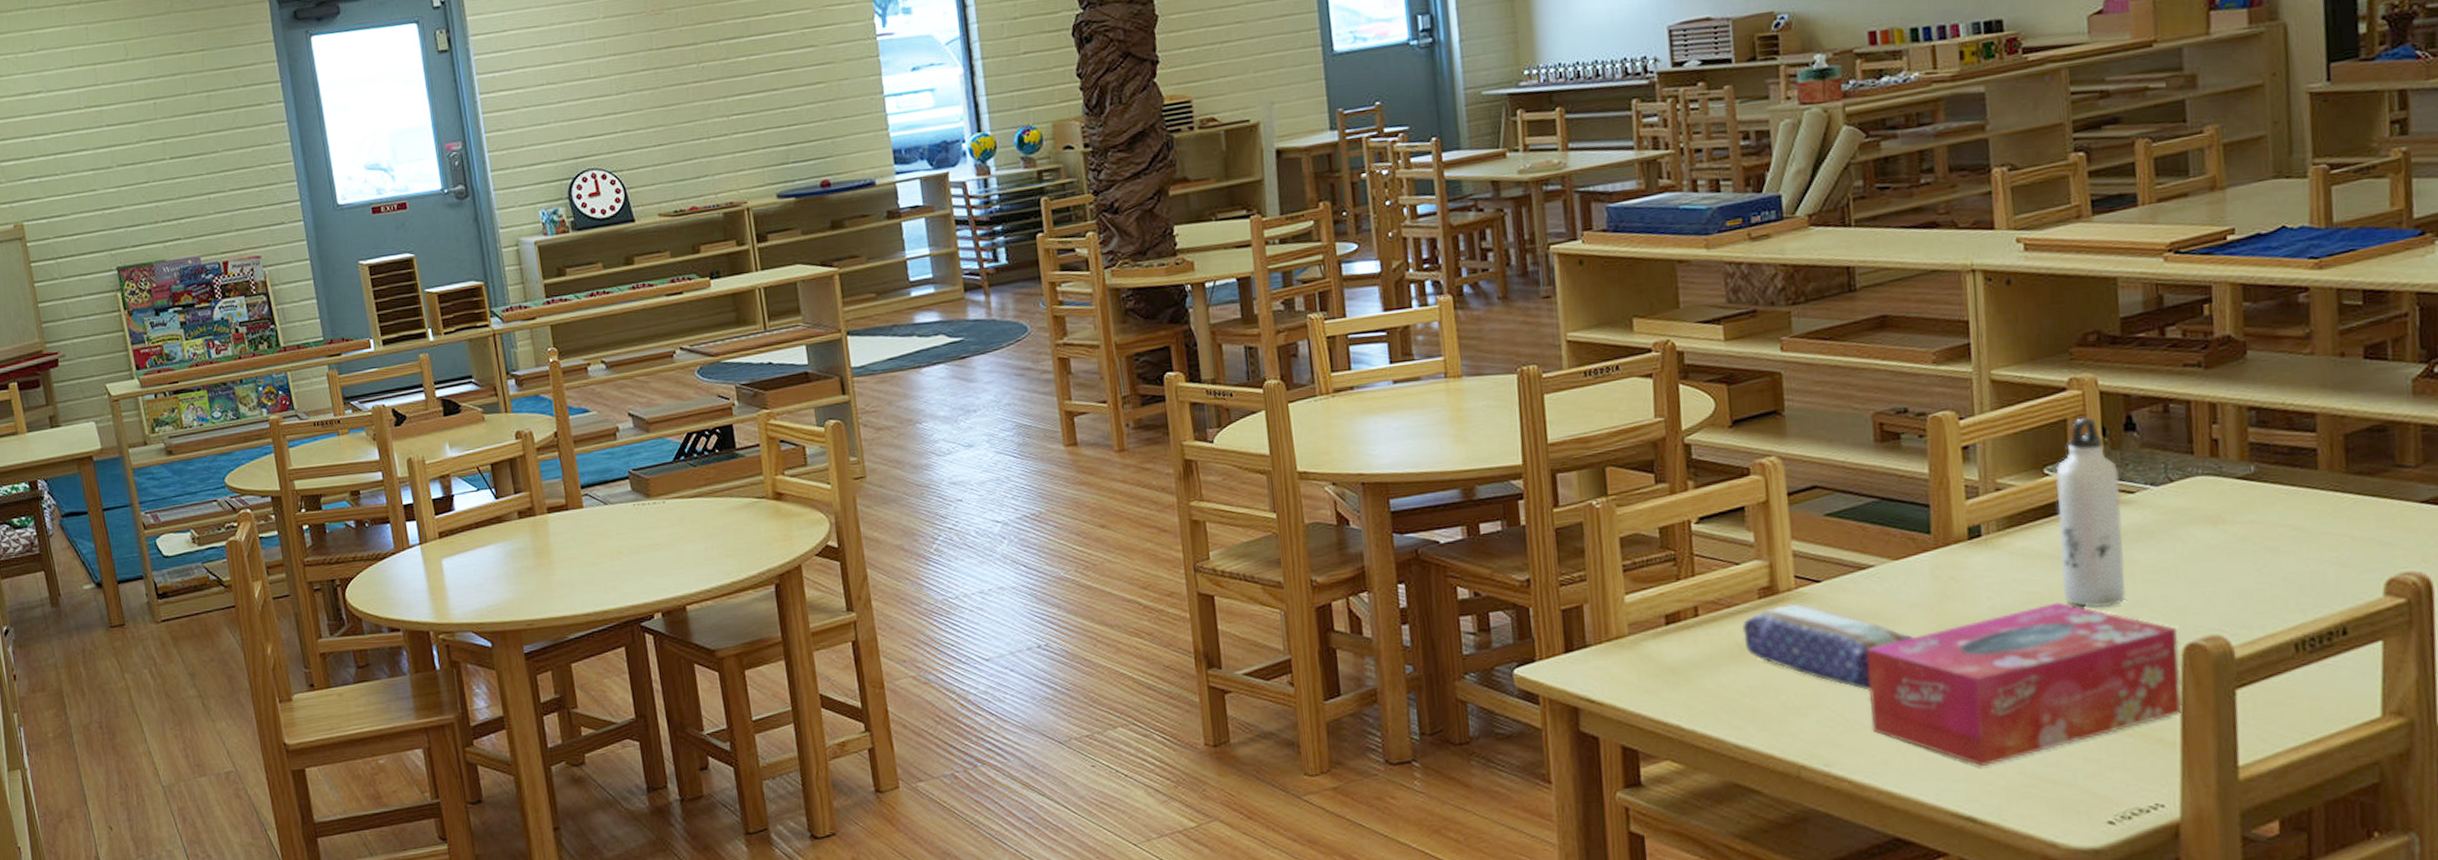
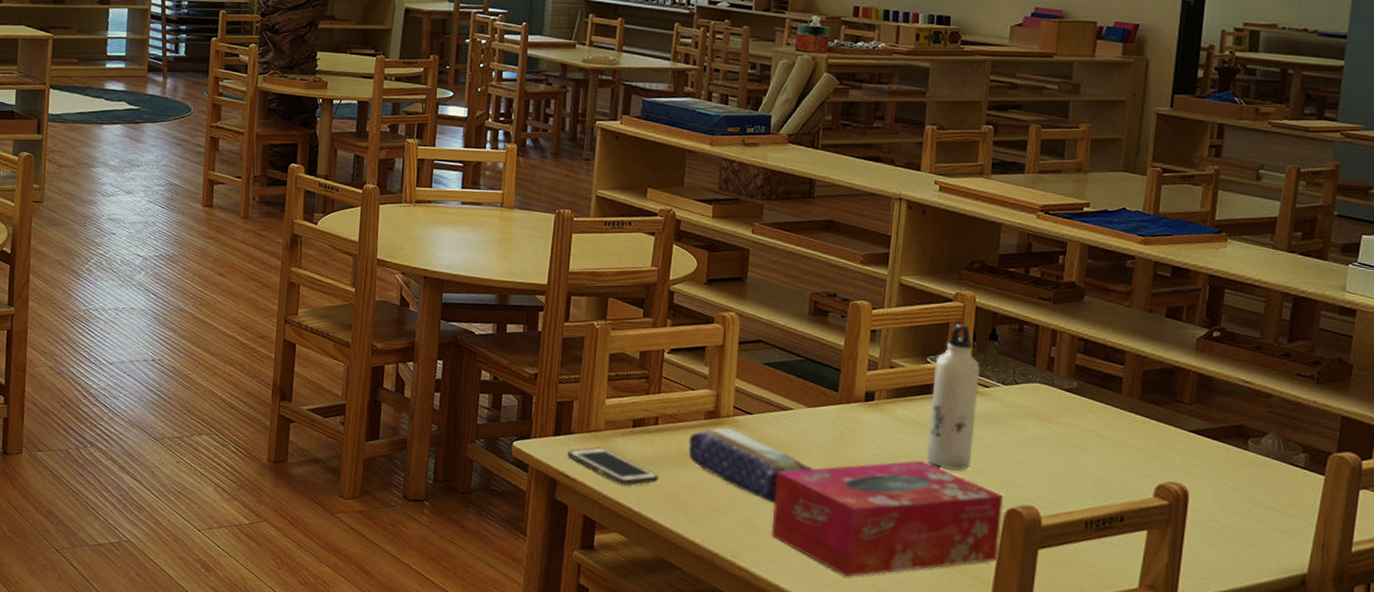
cell phone: none [1586,657,1712,700] -> present [568,447,659,486]

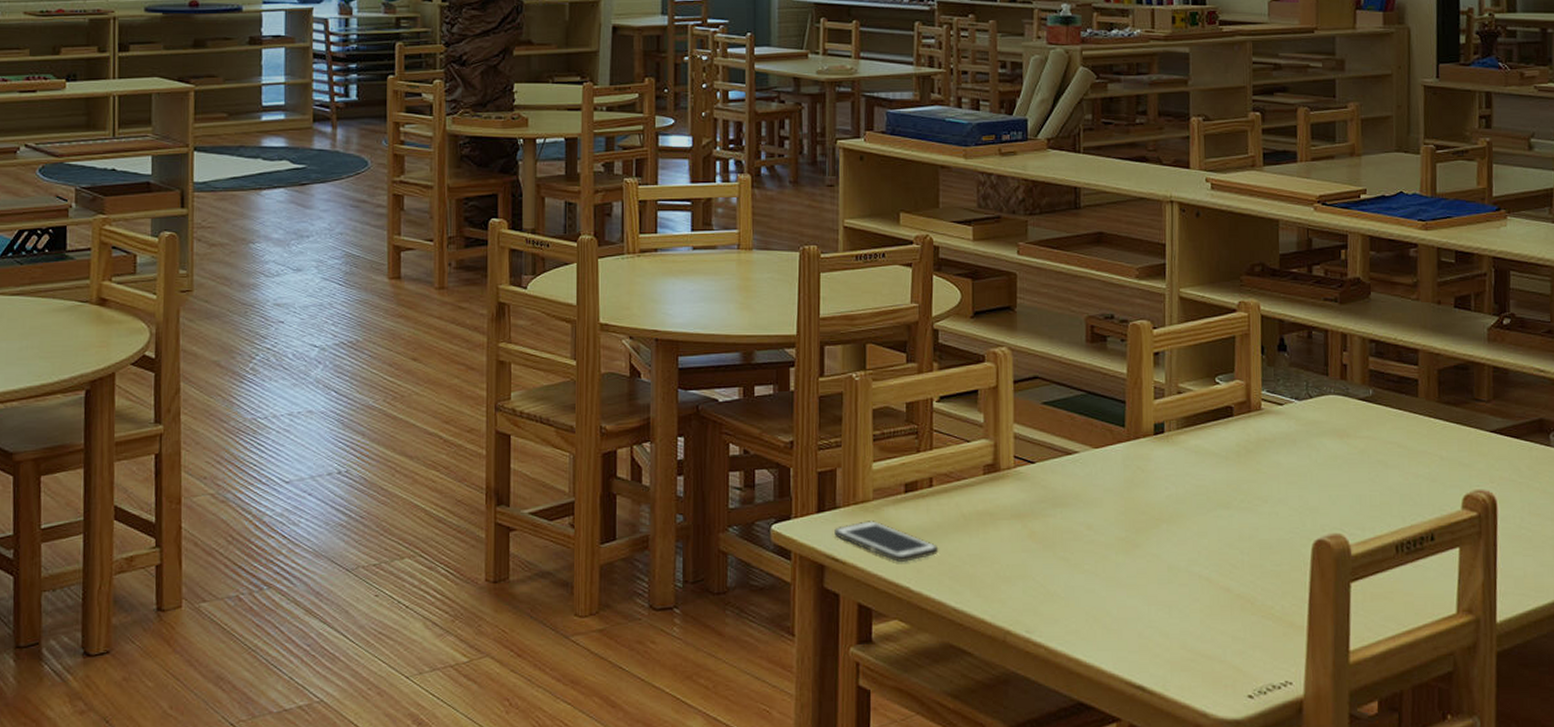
pencil case: present [688,427,813,504] -> none [967,481,1105,565]
tissue box: present [771,460,1003,578] -> none [1066,496,1310,641]
water bottle: present [926,324,980,471] -> none [1223,336,1273,504]

